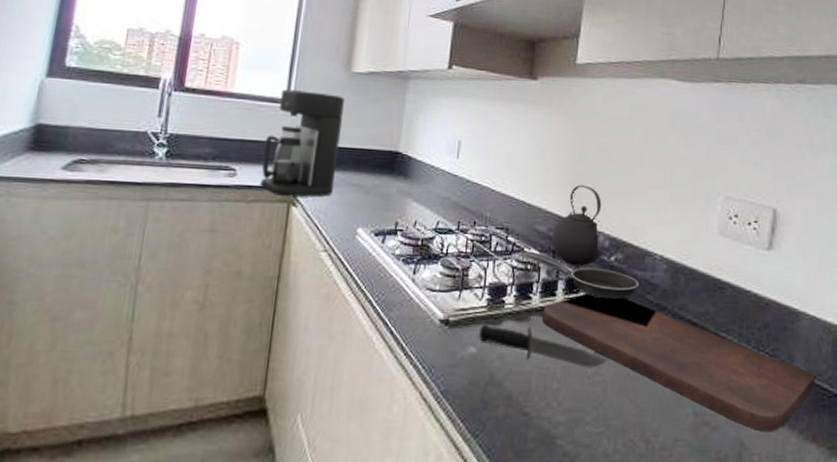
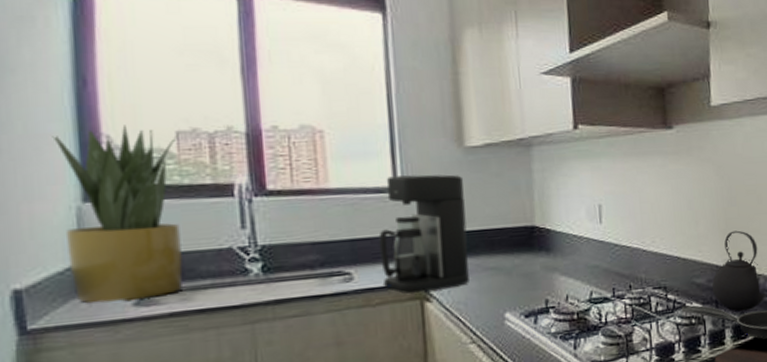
planter: none [21,18,131,165] -> present [52,125,183,304]

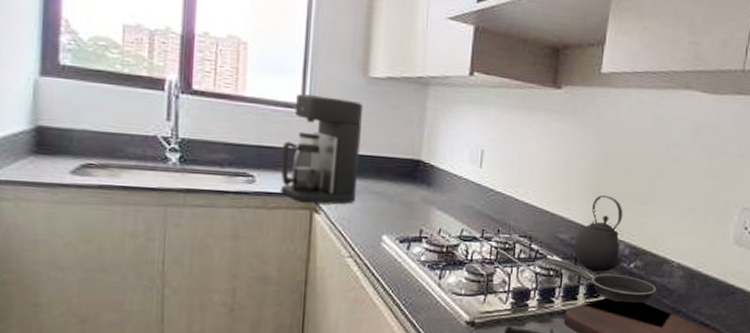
planter: present [52,125,183,304] -> none [21,12,127,169]

